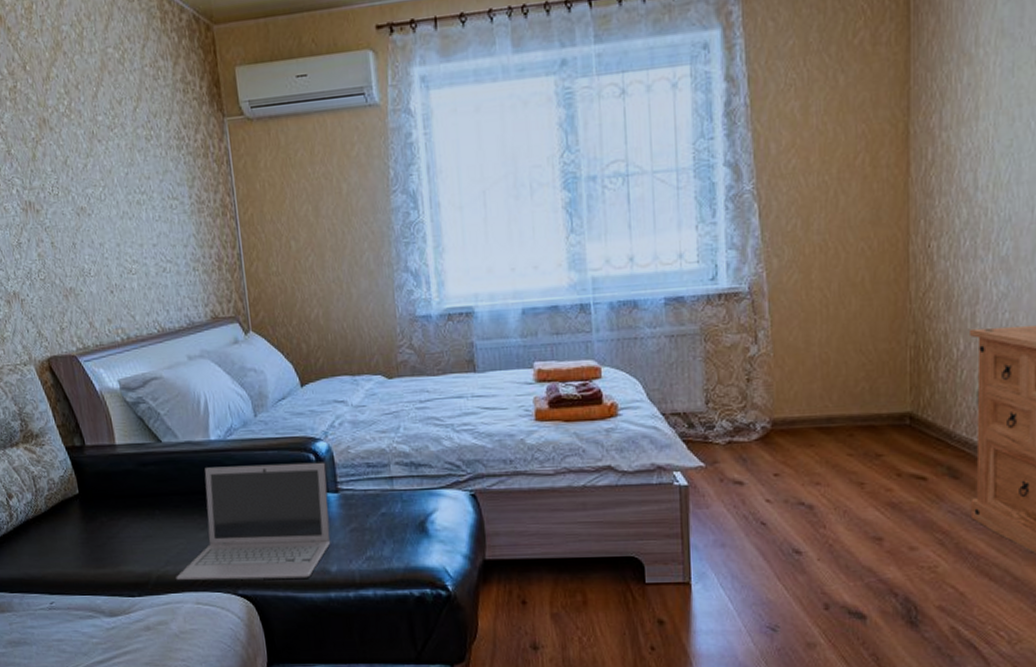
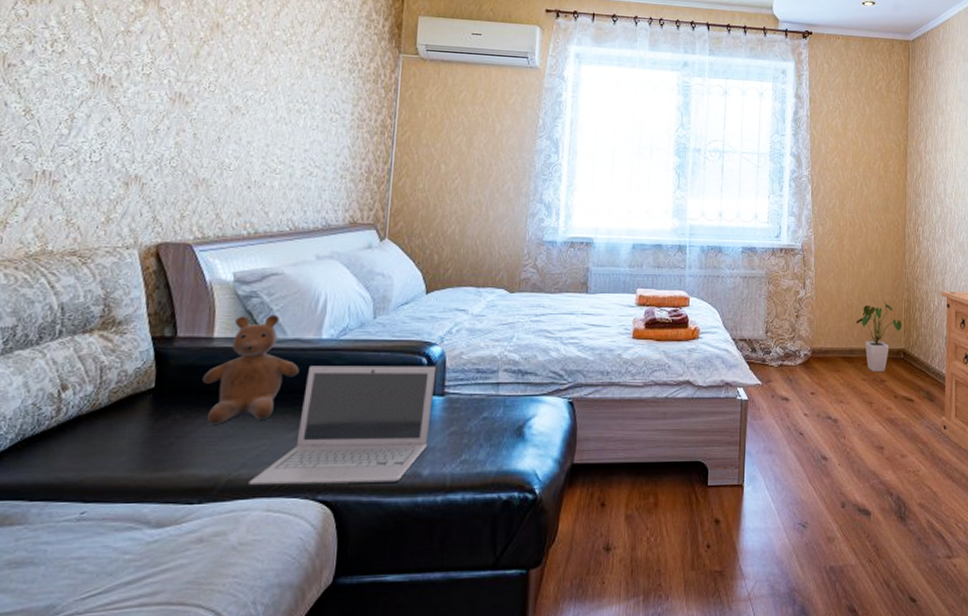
teddy bear: none [115,419,197,526] -> present [202,314,299,425]
house plant: none [834,352,908,444] -> present [856,302,903,372]

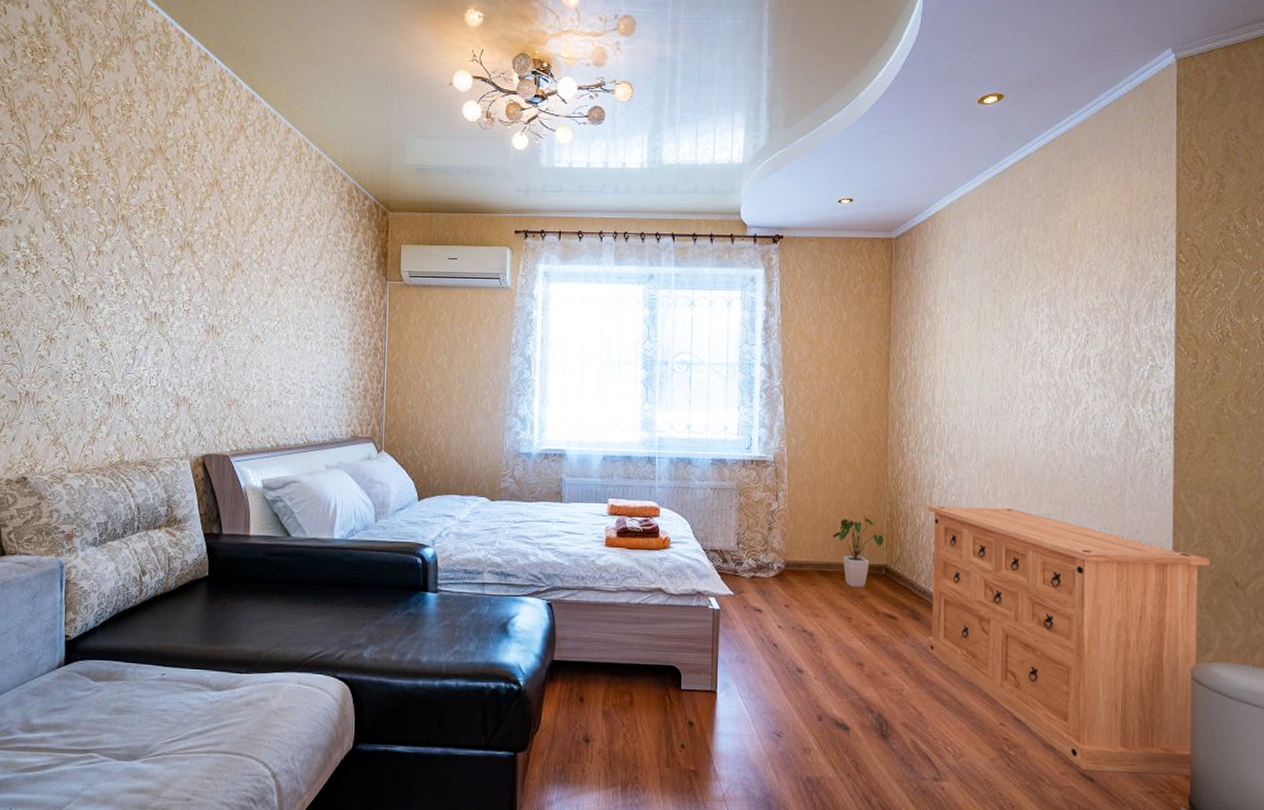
teddy bear: present [202,314,299,425] -> none [243,516,318,609]
laptop: present [249,366,437,486] -> none [283,562,430,666]

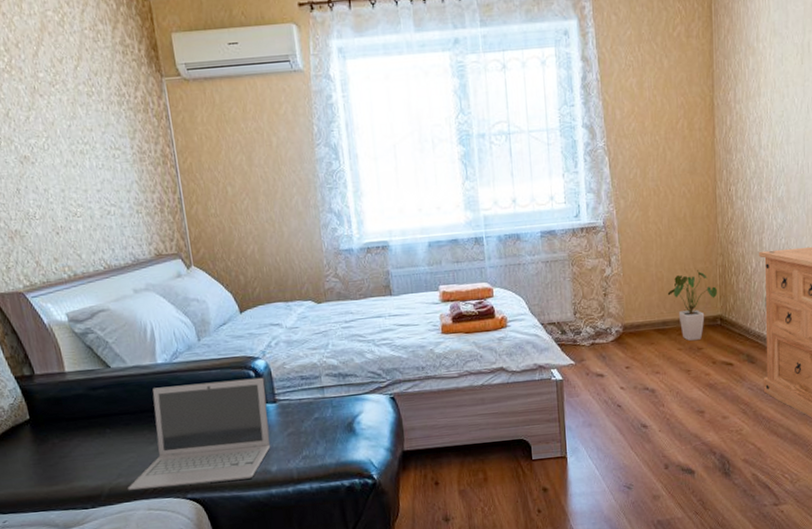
laptop: none [283,562,430,666] -> present [128,377,271,491]

